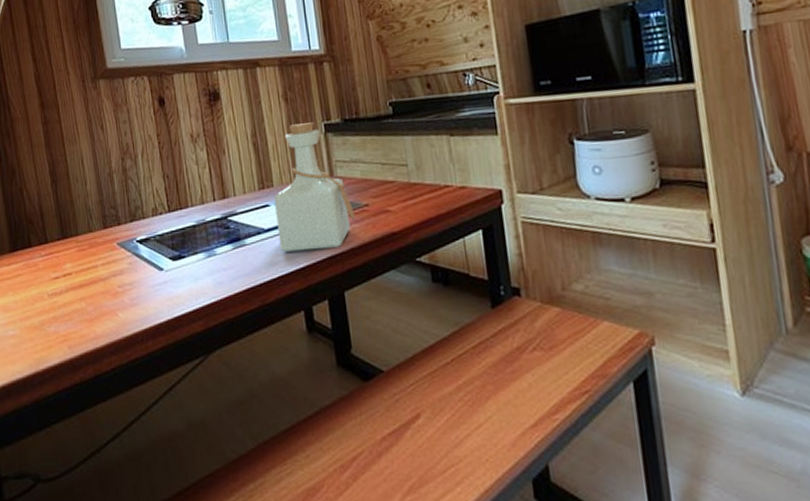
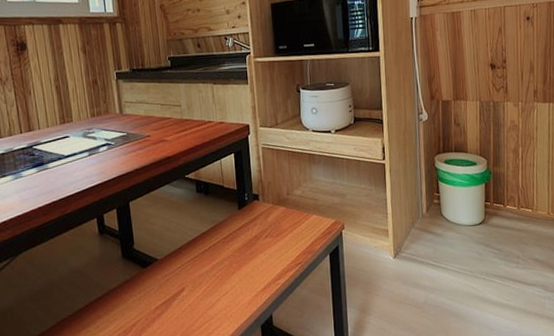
bottle: present [274,122,355,252] -> none [73,71,139,173]

